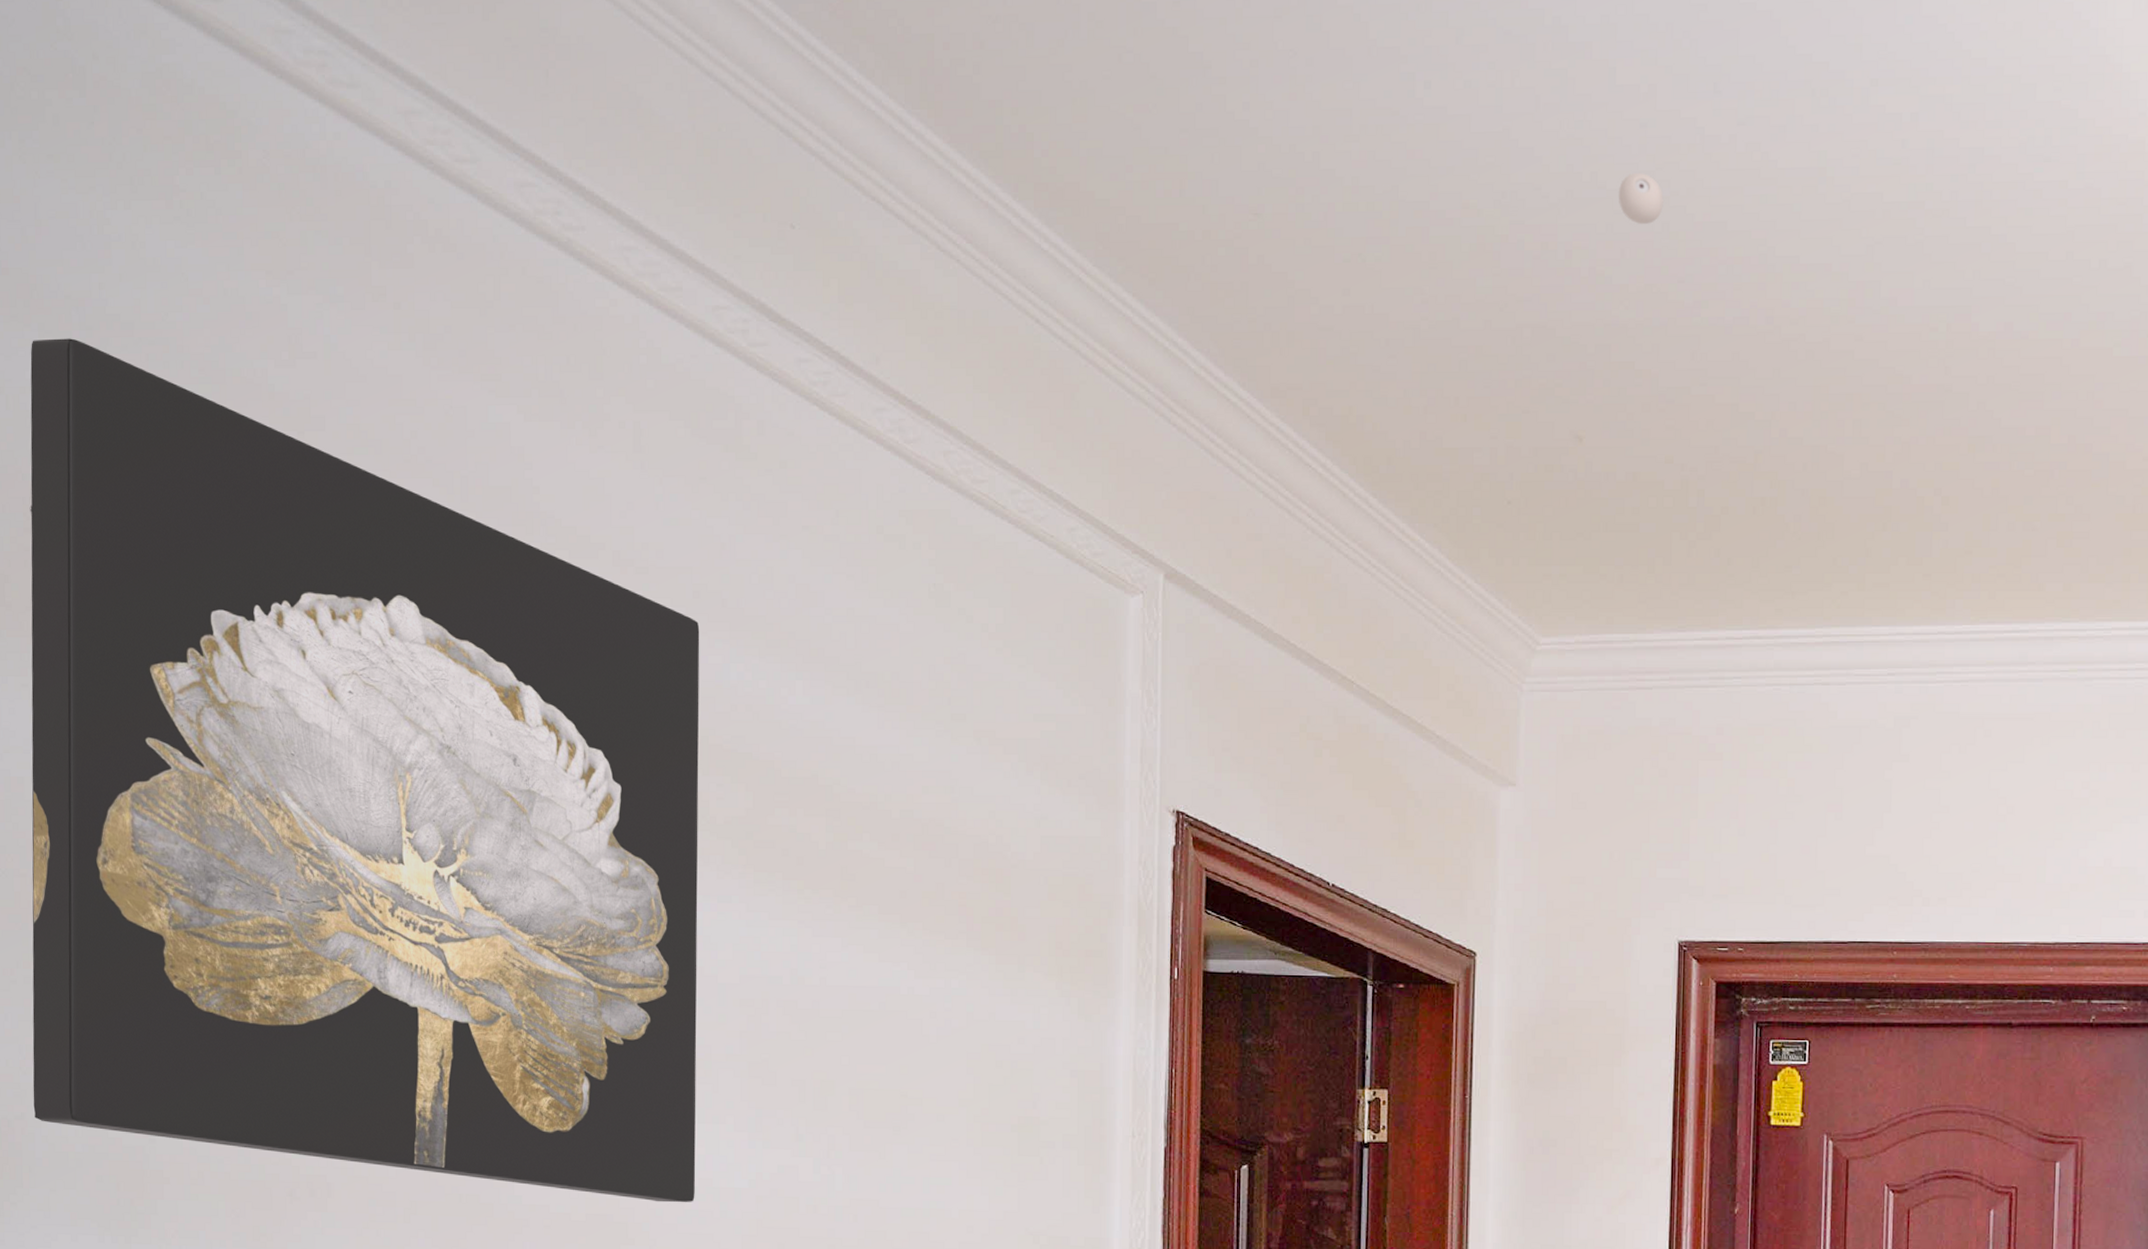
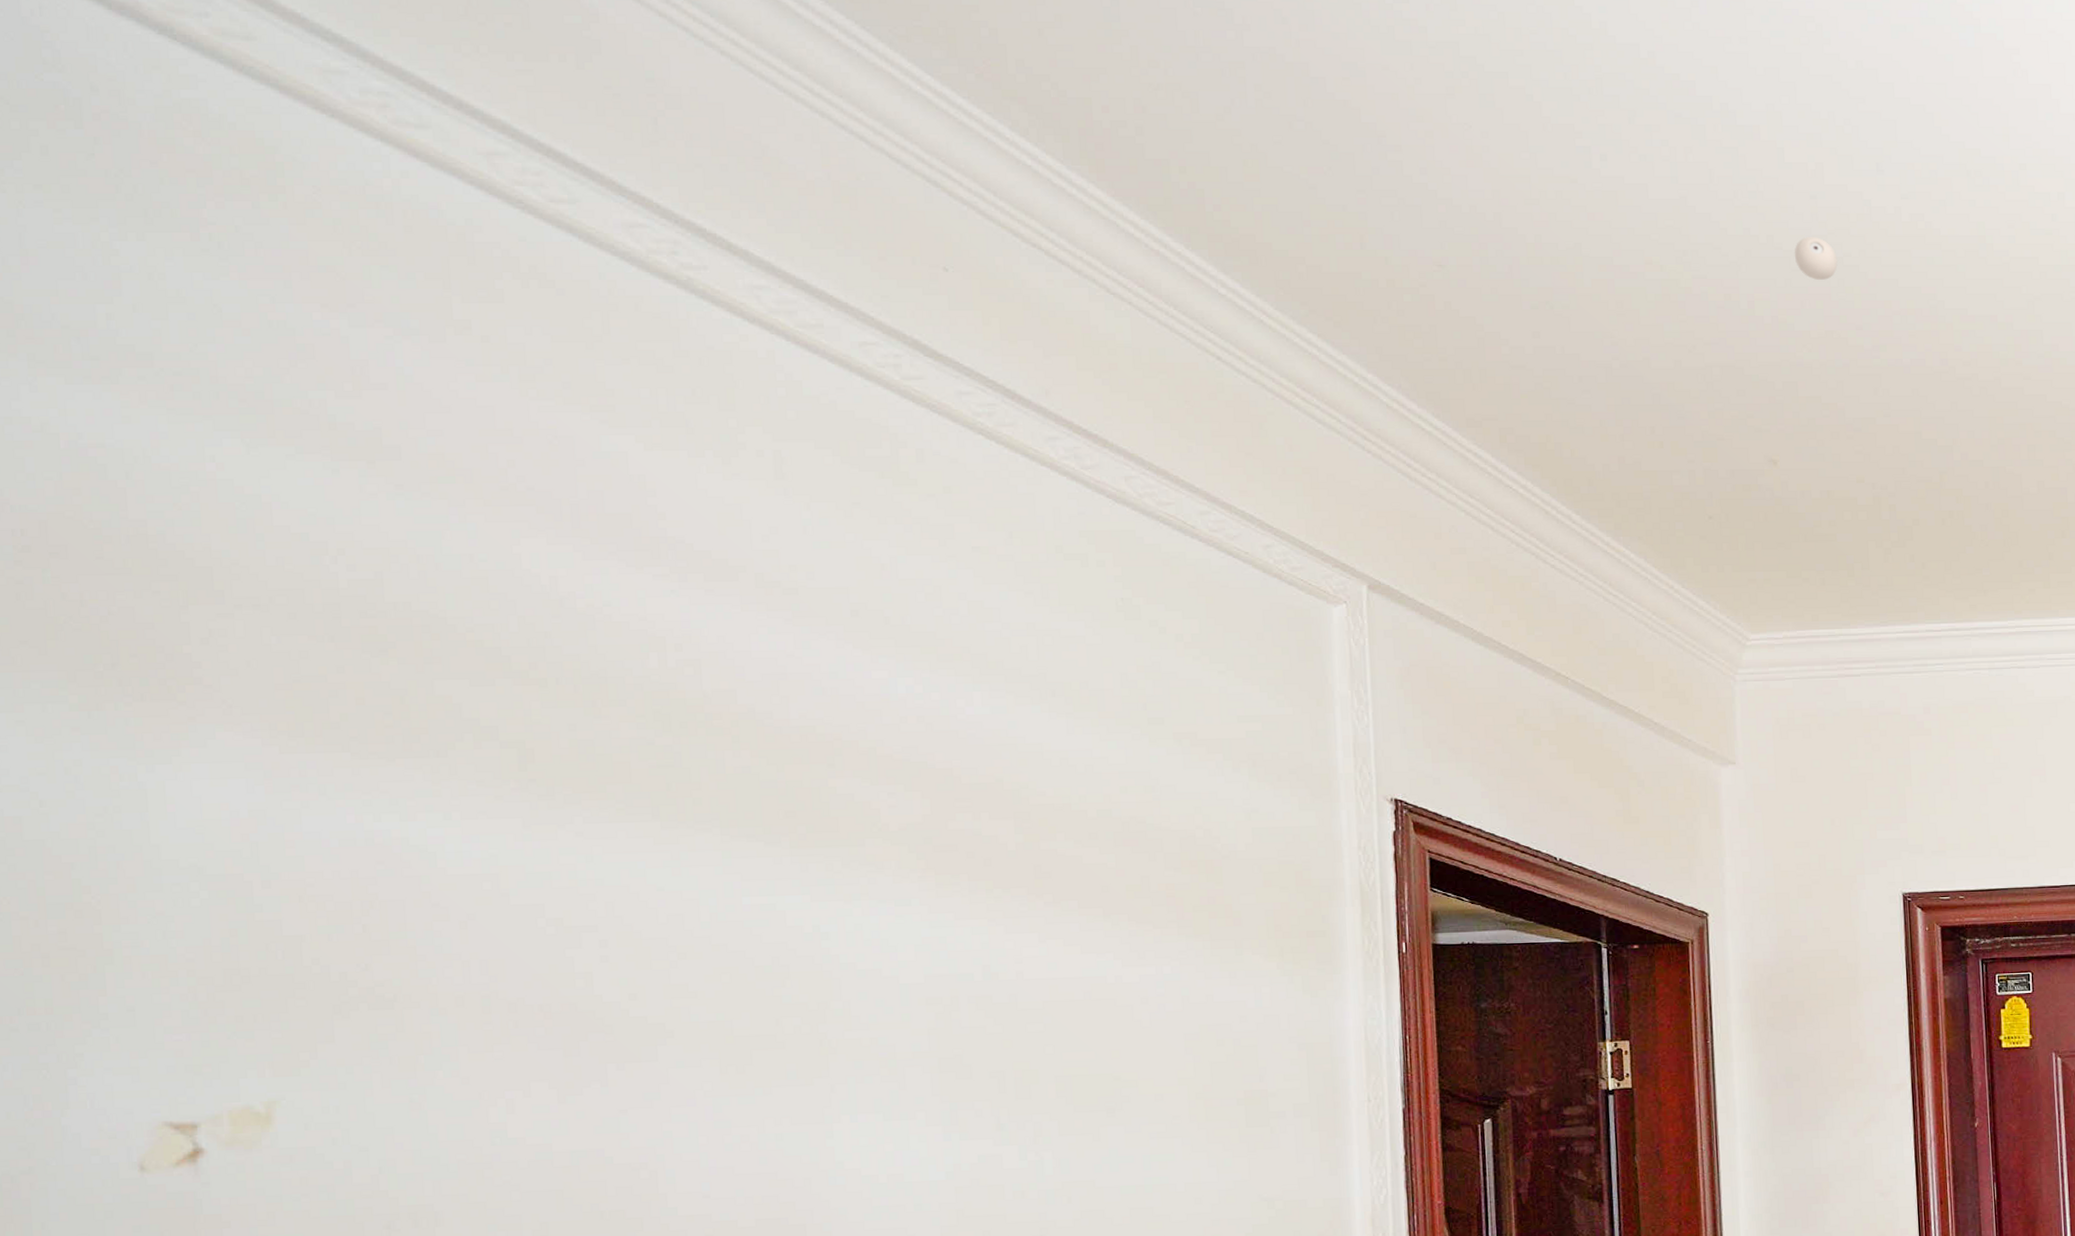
wall art: present [29,338,700,1203] -> none [17,368,884,1202]

